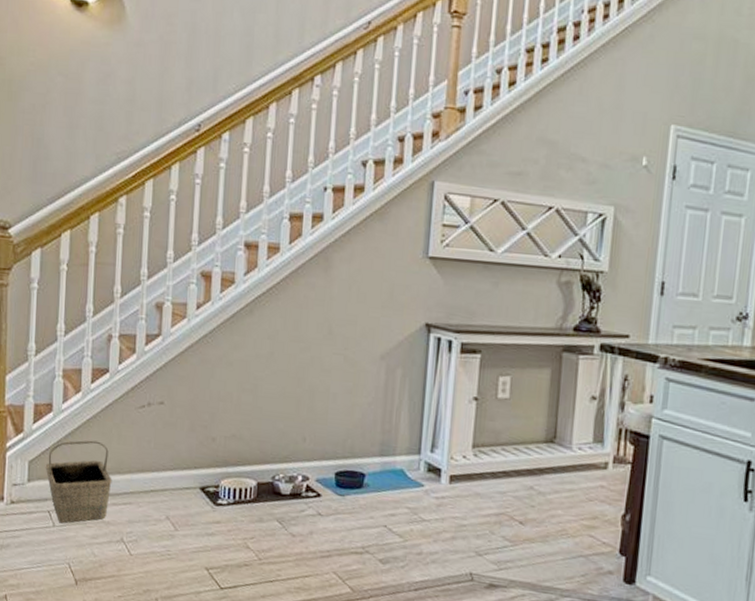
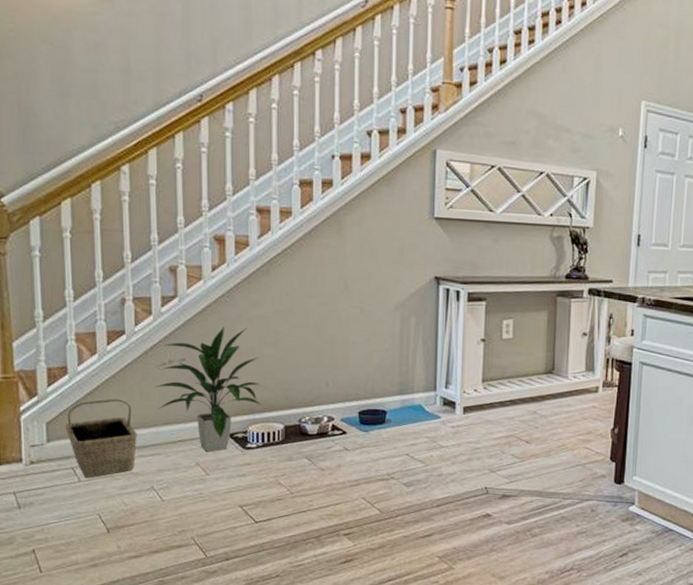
indoor plant: none [132,369,236,506] -> present [154,327,262,452]

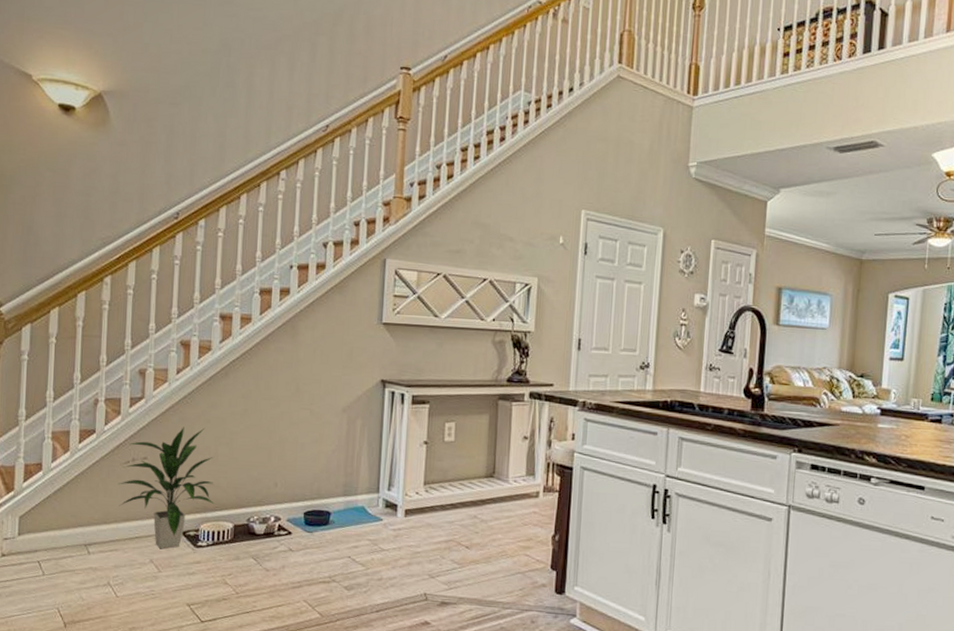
basket: present [65,398,138,478] -> none [35,494,99,572]

